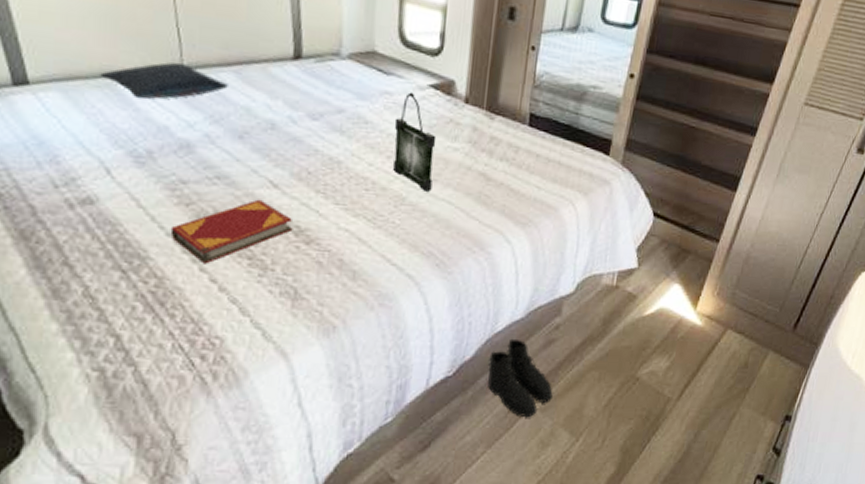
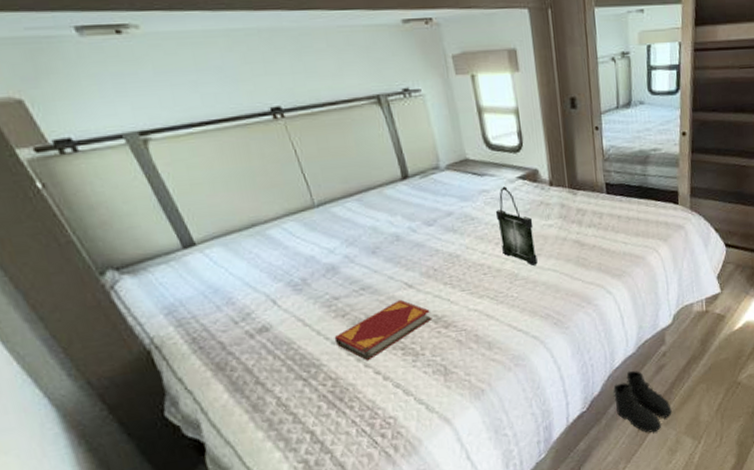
pillow: present [100,62,228,100] -> none [250,202,355,239]

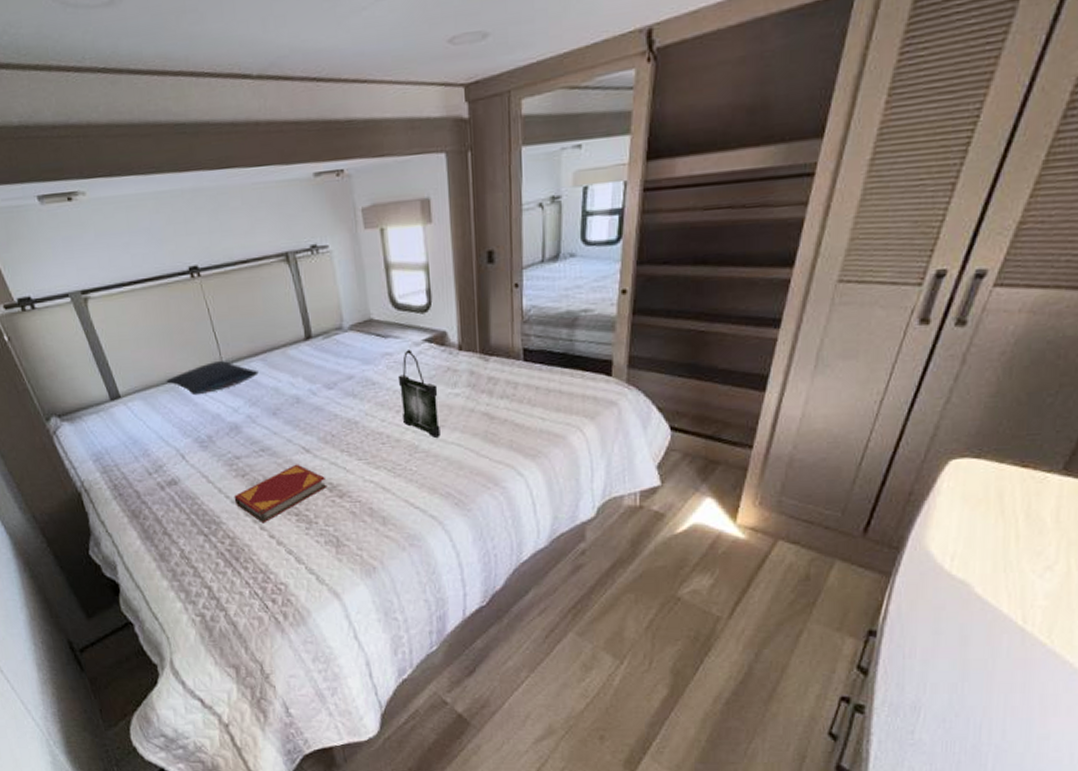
pillow: none [250,202,355,239] -> present [166,360,259,396]
boots: present [612,370,672,433] -> none [518,566,589,643]

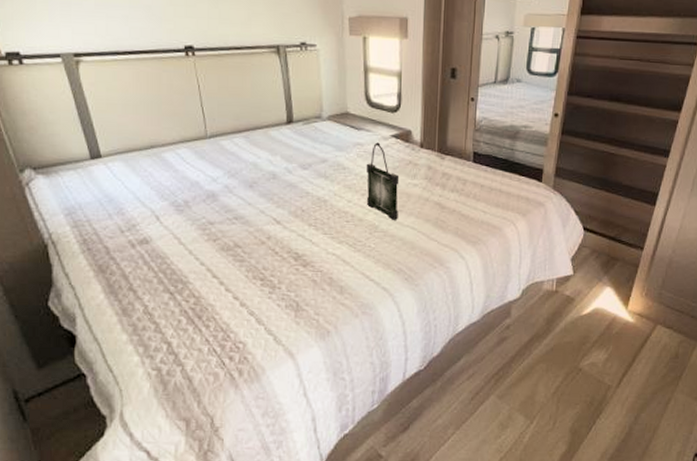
pillow: present [166,360,259,396] -> none [149,133,240,163]
hardback book: present [234,464,327,524] -> none [203,233,293,286]

